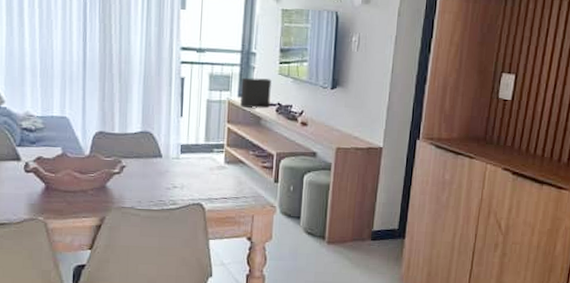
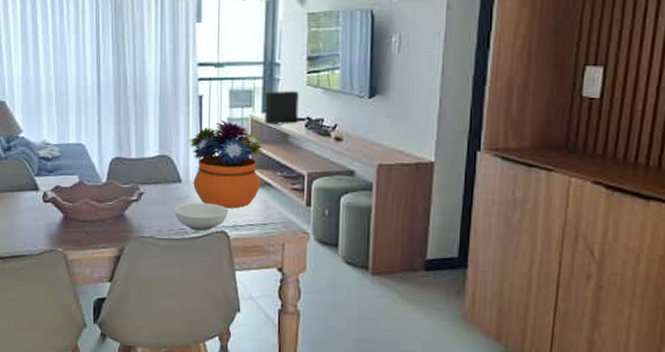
bowl: none [154,176,205,203] -> present [174,202,229,231]
flower arrangement: none [169,101,238,183] -> present [188,119,263,209]

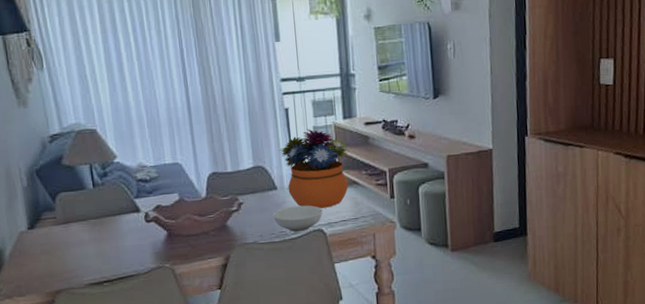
speaker: present [265,91,299,125] -> none [344,97,376,130]

